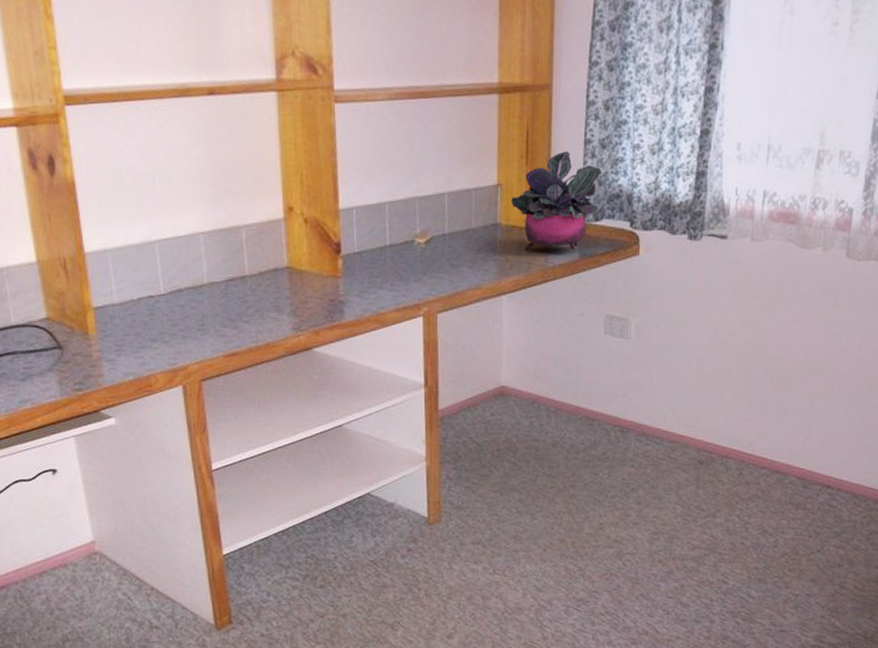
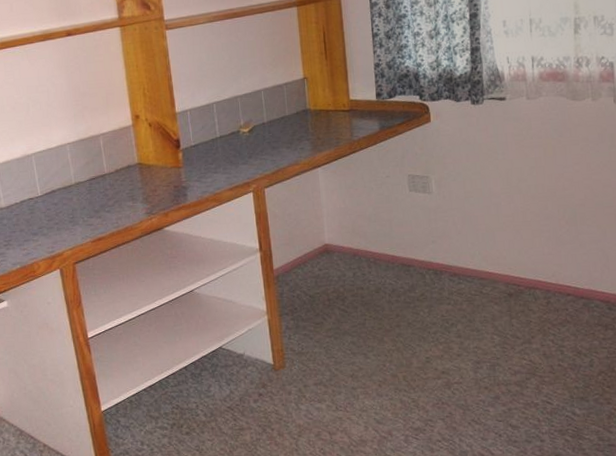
potted plant: present [511,151,601,251] -> none [316,44,391,129]

